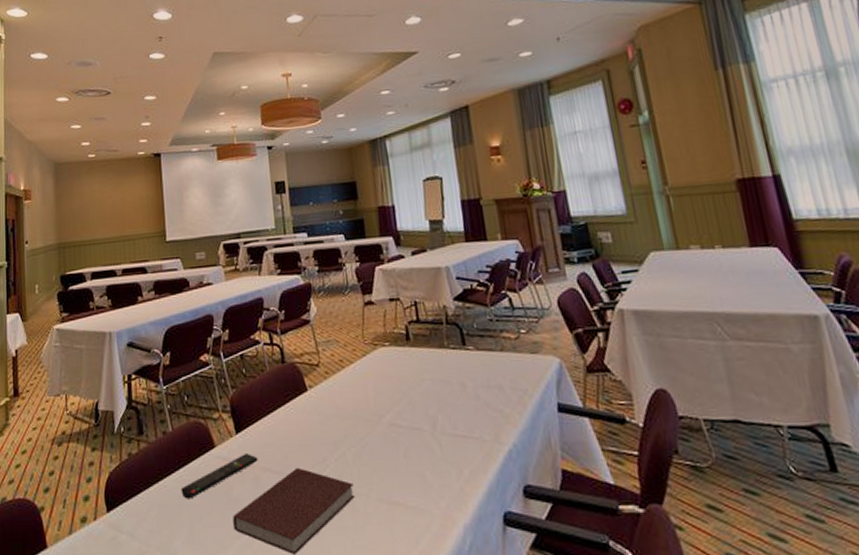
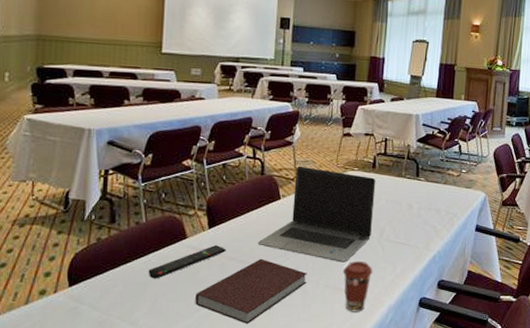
laptop computer: none [291,347,422,467] -> present [258,165,376,263]
coffee cup: none [395,463,434,536] -> present [342,260,373,312]

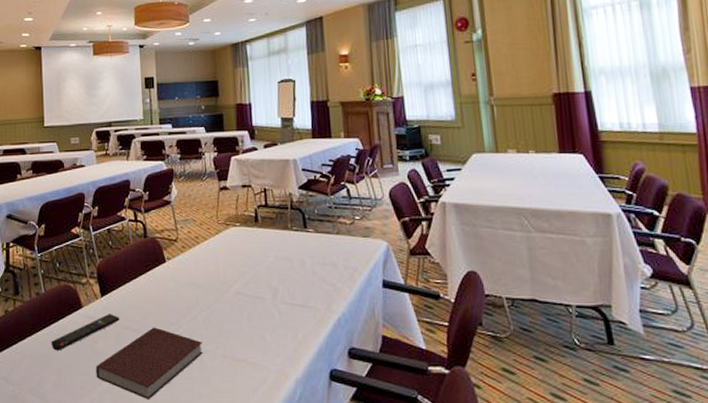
laptop computer: present [258,165,376,263] -> none [149,225,265,329]
coffee cup: present [342,260,373,312] -> none [239,326,272,387]

